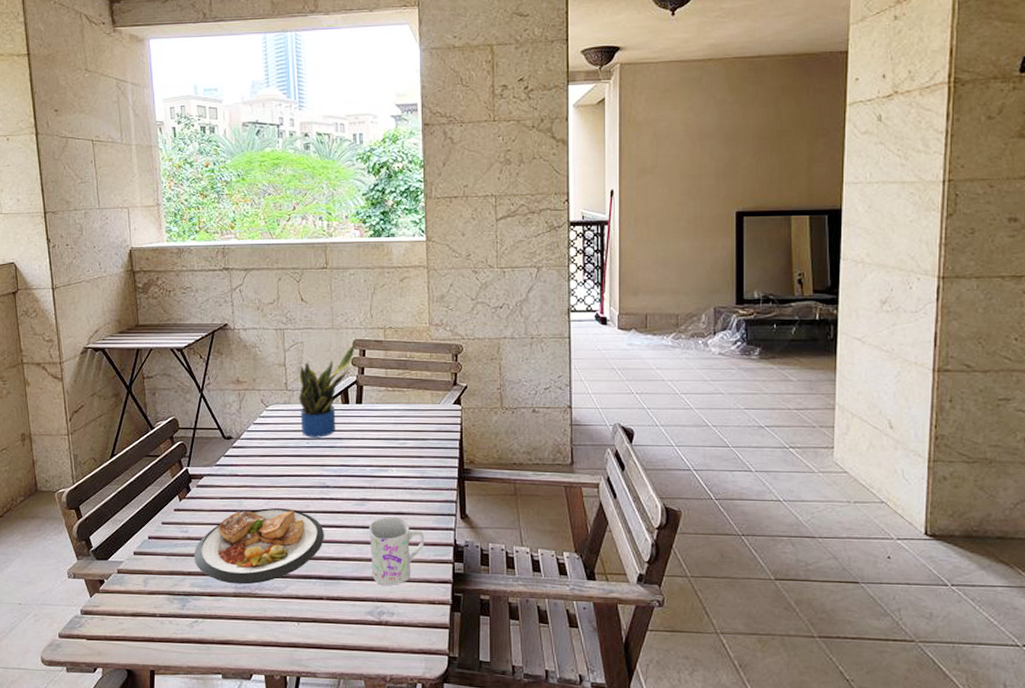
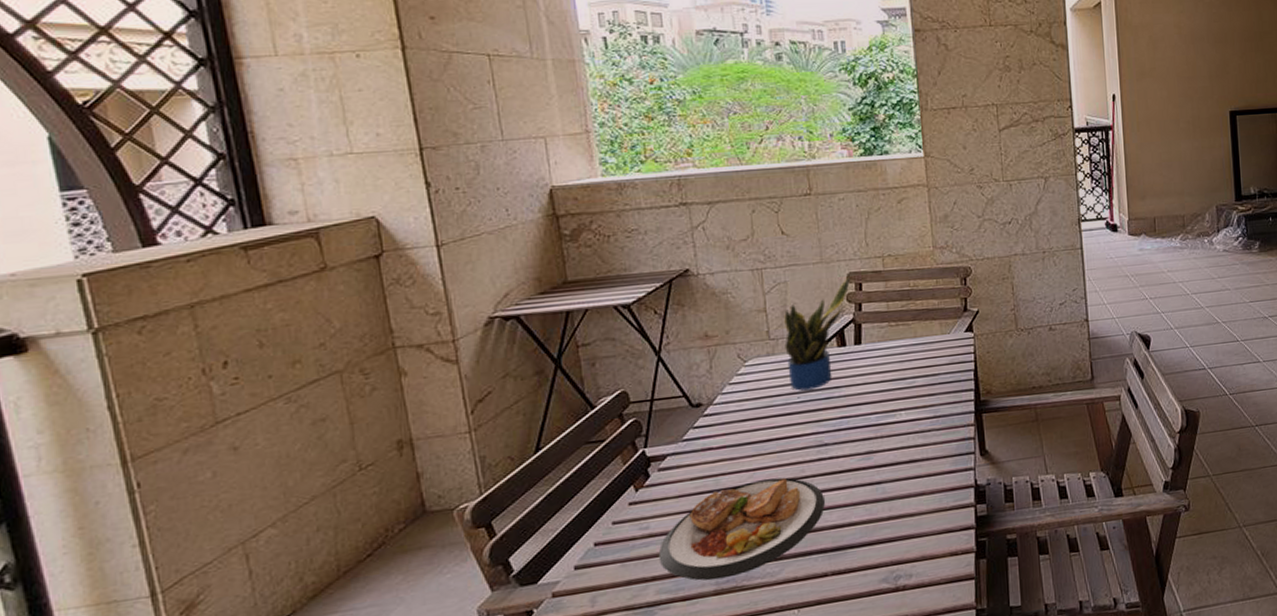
mug: present [368,517,424,585] -> none [877,465,942,546]

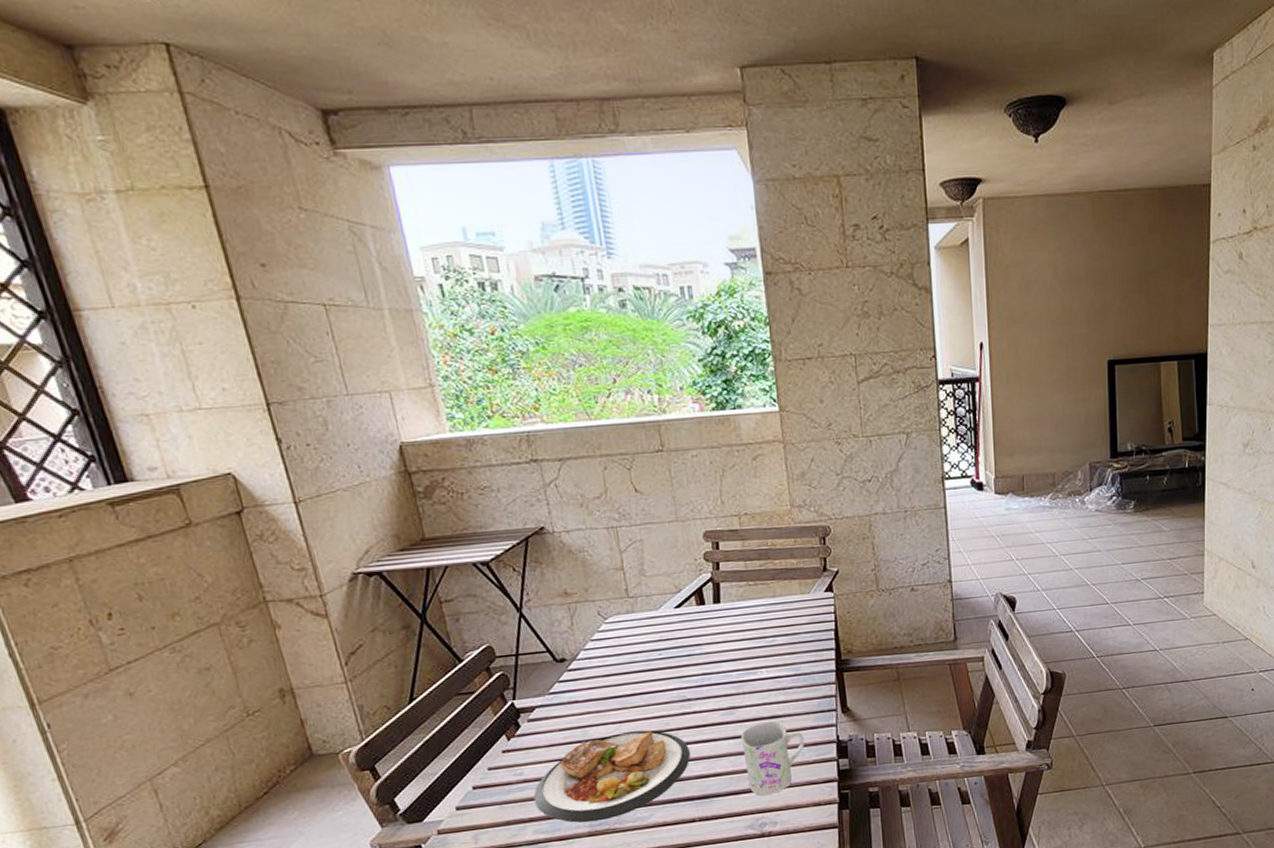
potted plant: present [784,276,850,391] -> none [642,535,707,648]
mug: none [877,465,942,546] -> present [740,721,804,796]

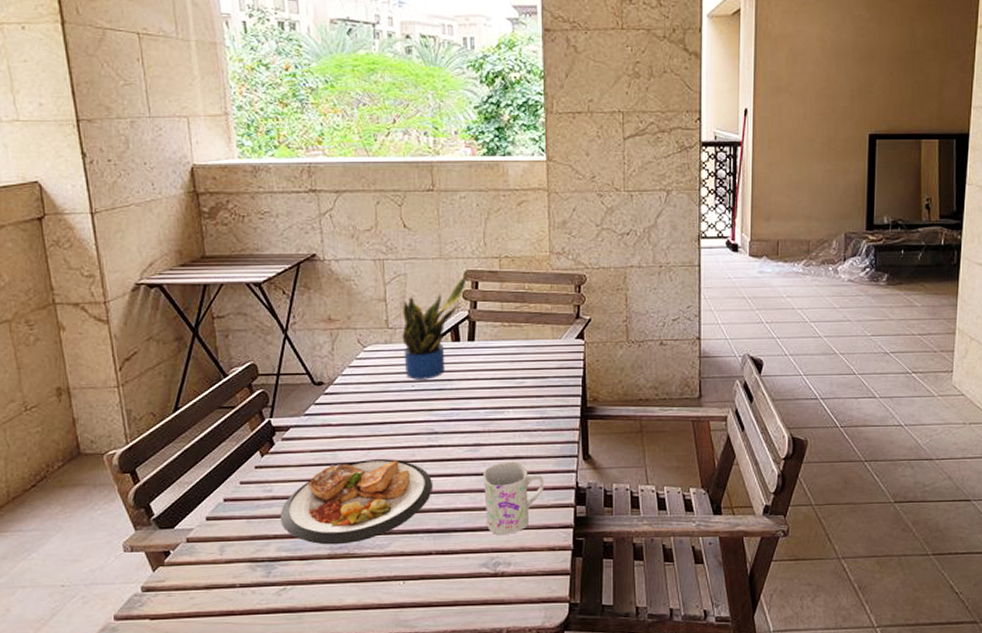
potted plant: none [642,535,707,648] -> present [402,274,467,380]

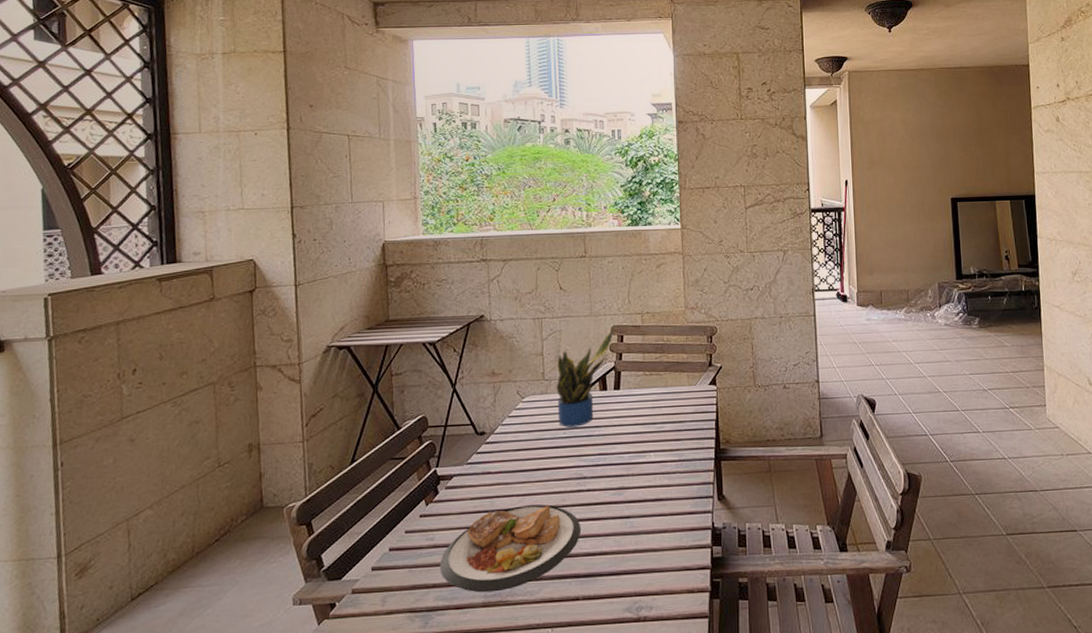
mug: present [482,461,543,535] -> none [626,503,682,578]

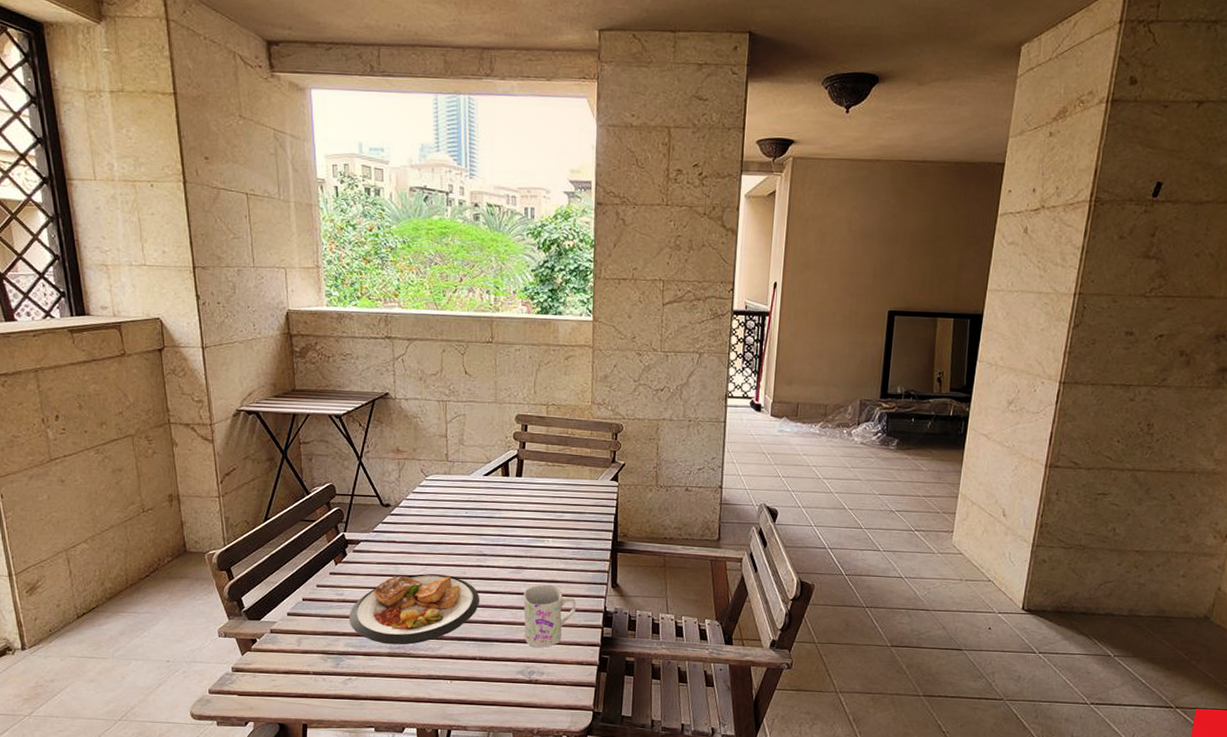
potted plant: present [556,329,613,427] -> none [459,418,518,508]
mug: none [626,503,682,578] -> present [523,584,576,648]

